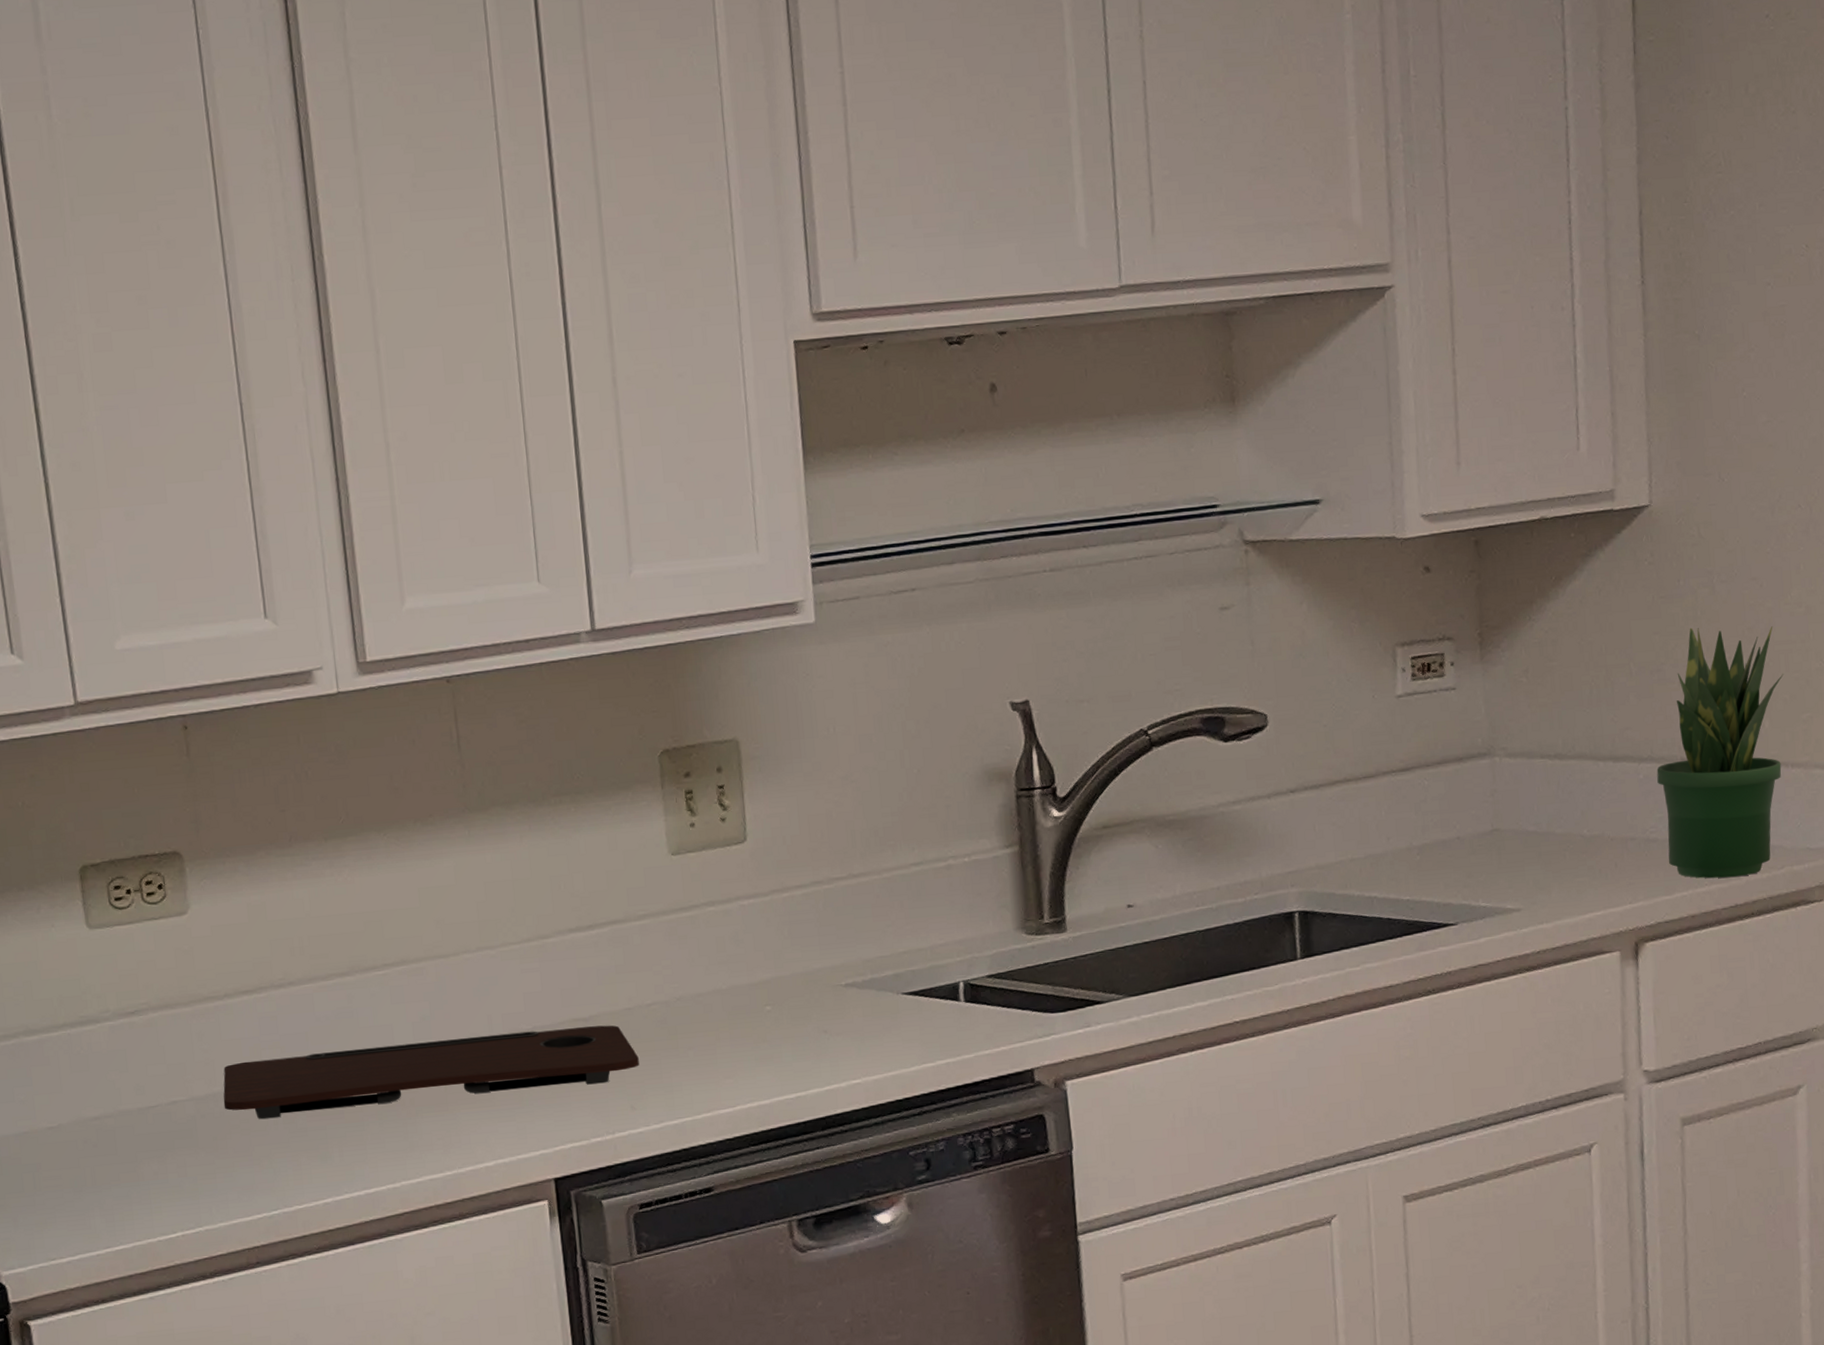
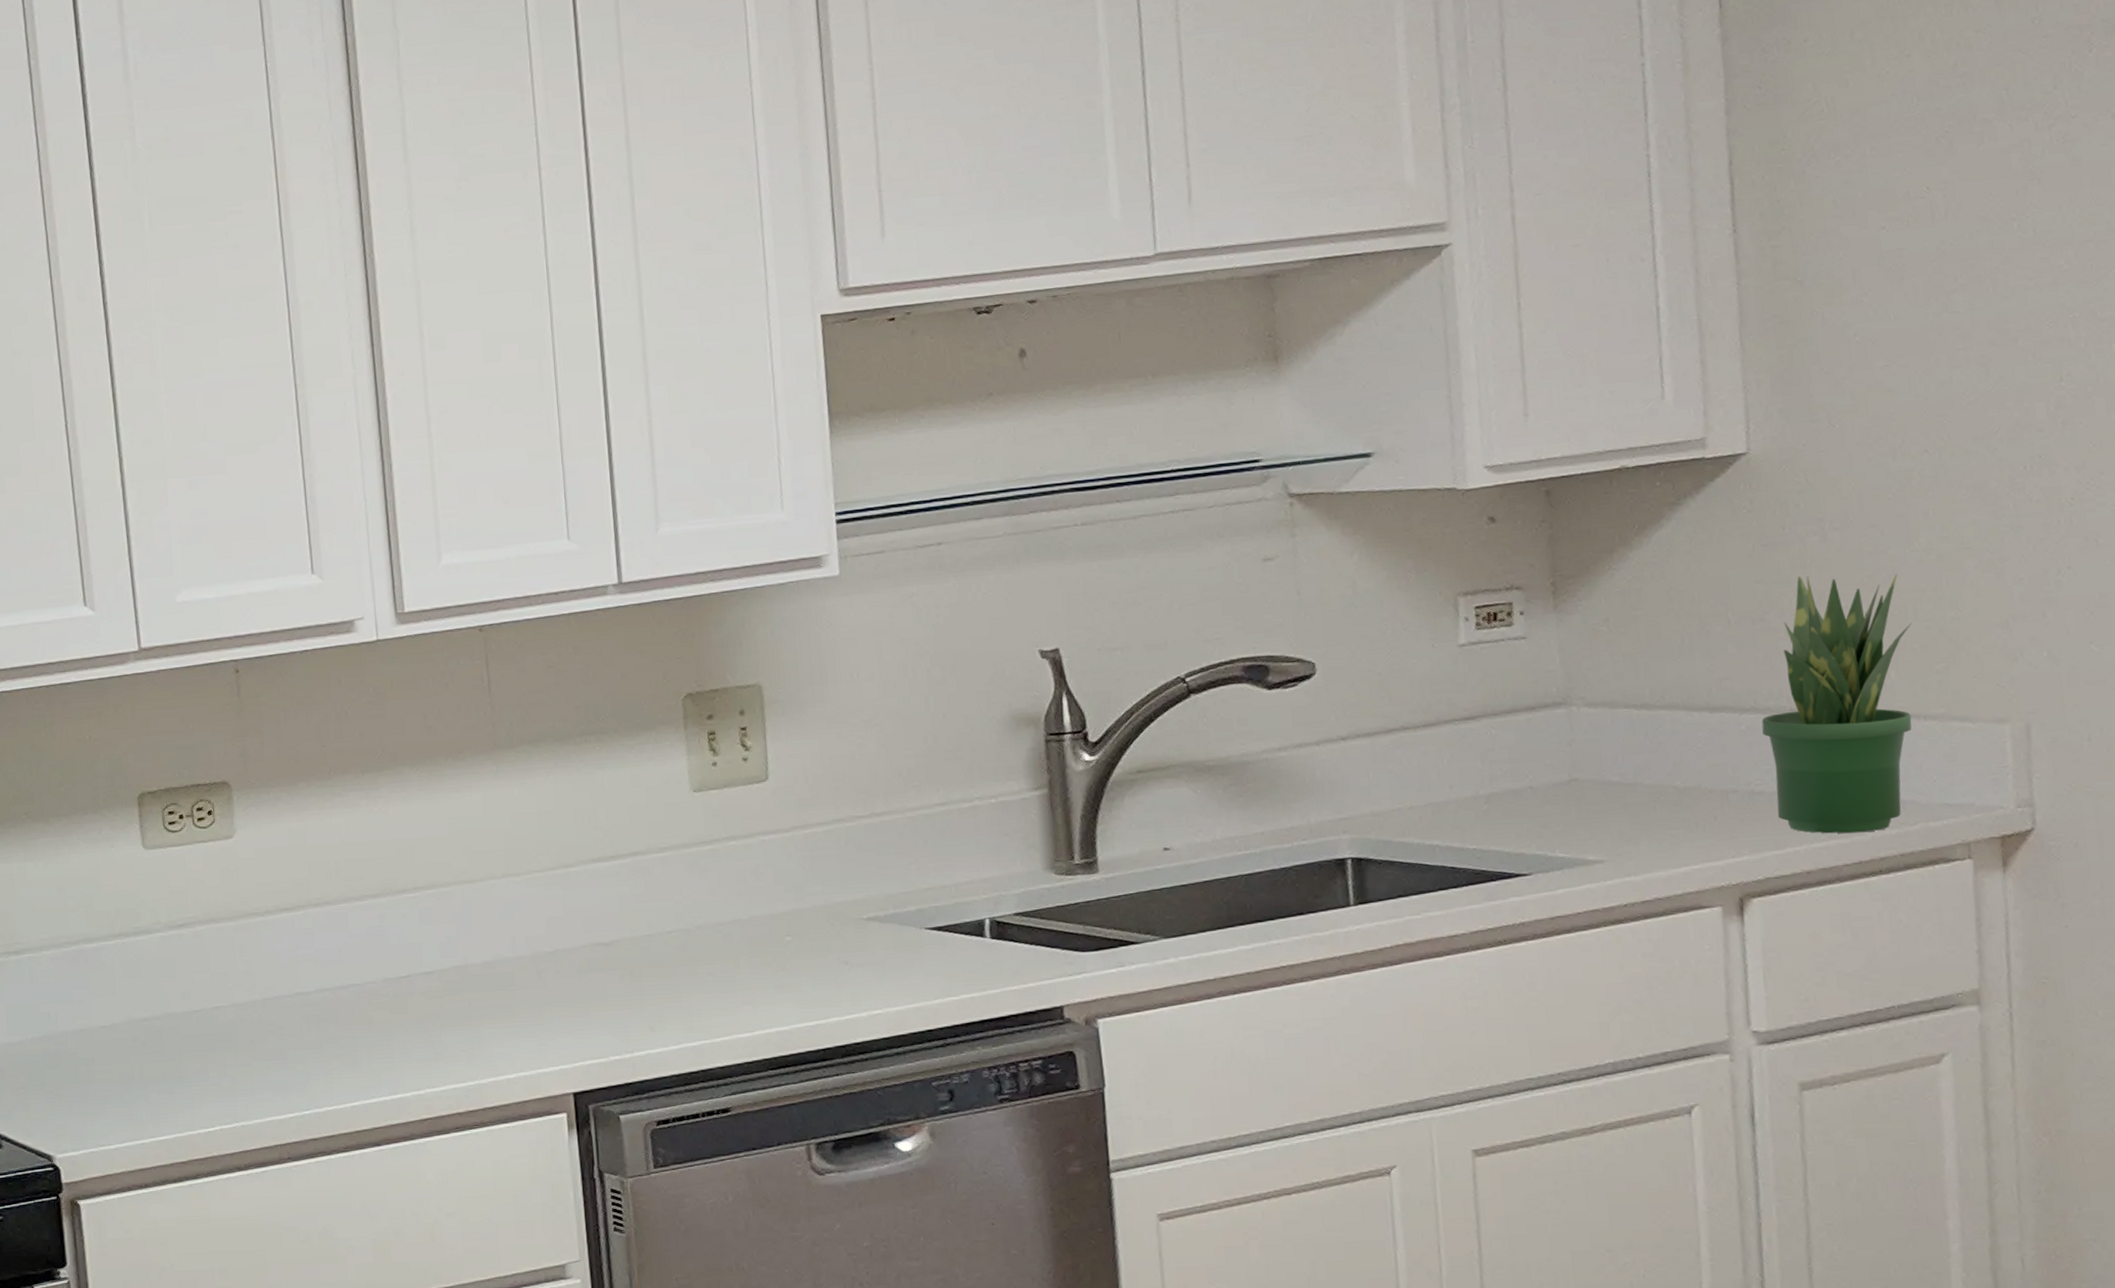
cutting board: present [223,1025,639,1120] -> none [261,950,659,1027]

